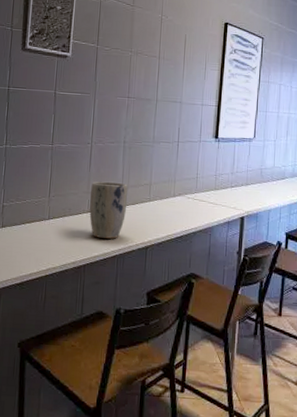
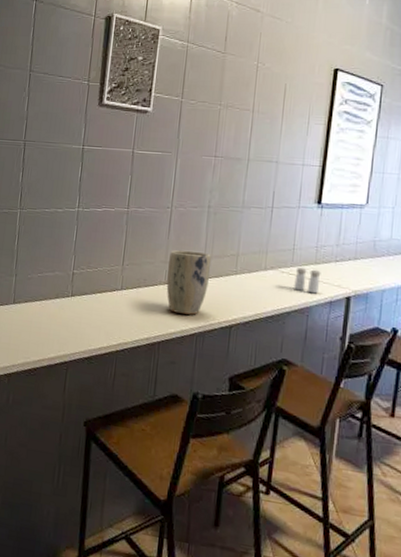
salt and pepper shaker: none [198,193,220,216] -> present [294,268,321,294]

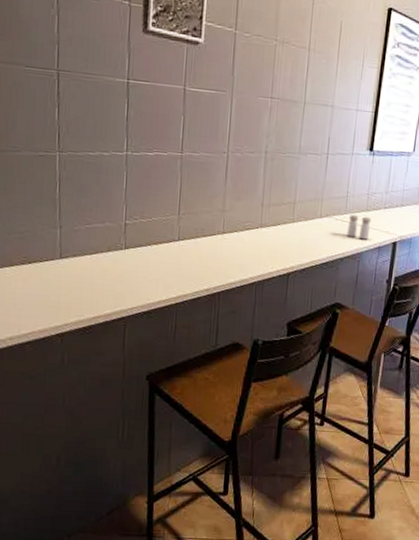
plant pot: present [166,250,211,315] -> none [225,198,269,264]

